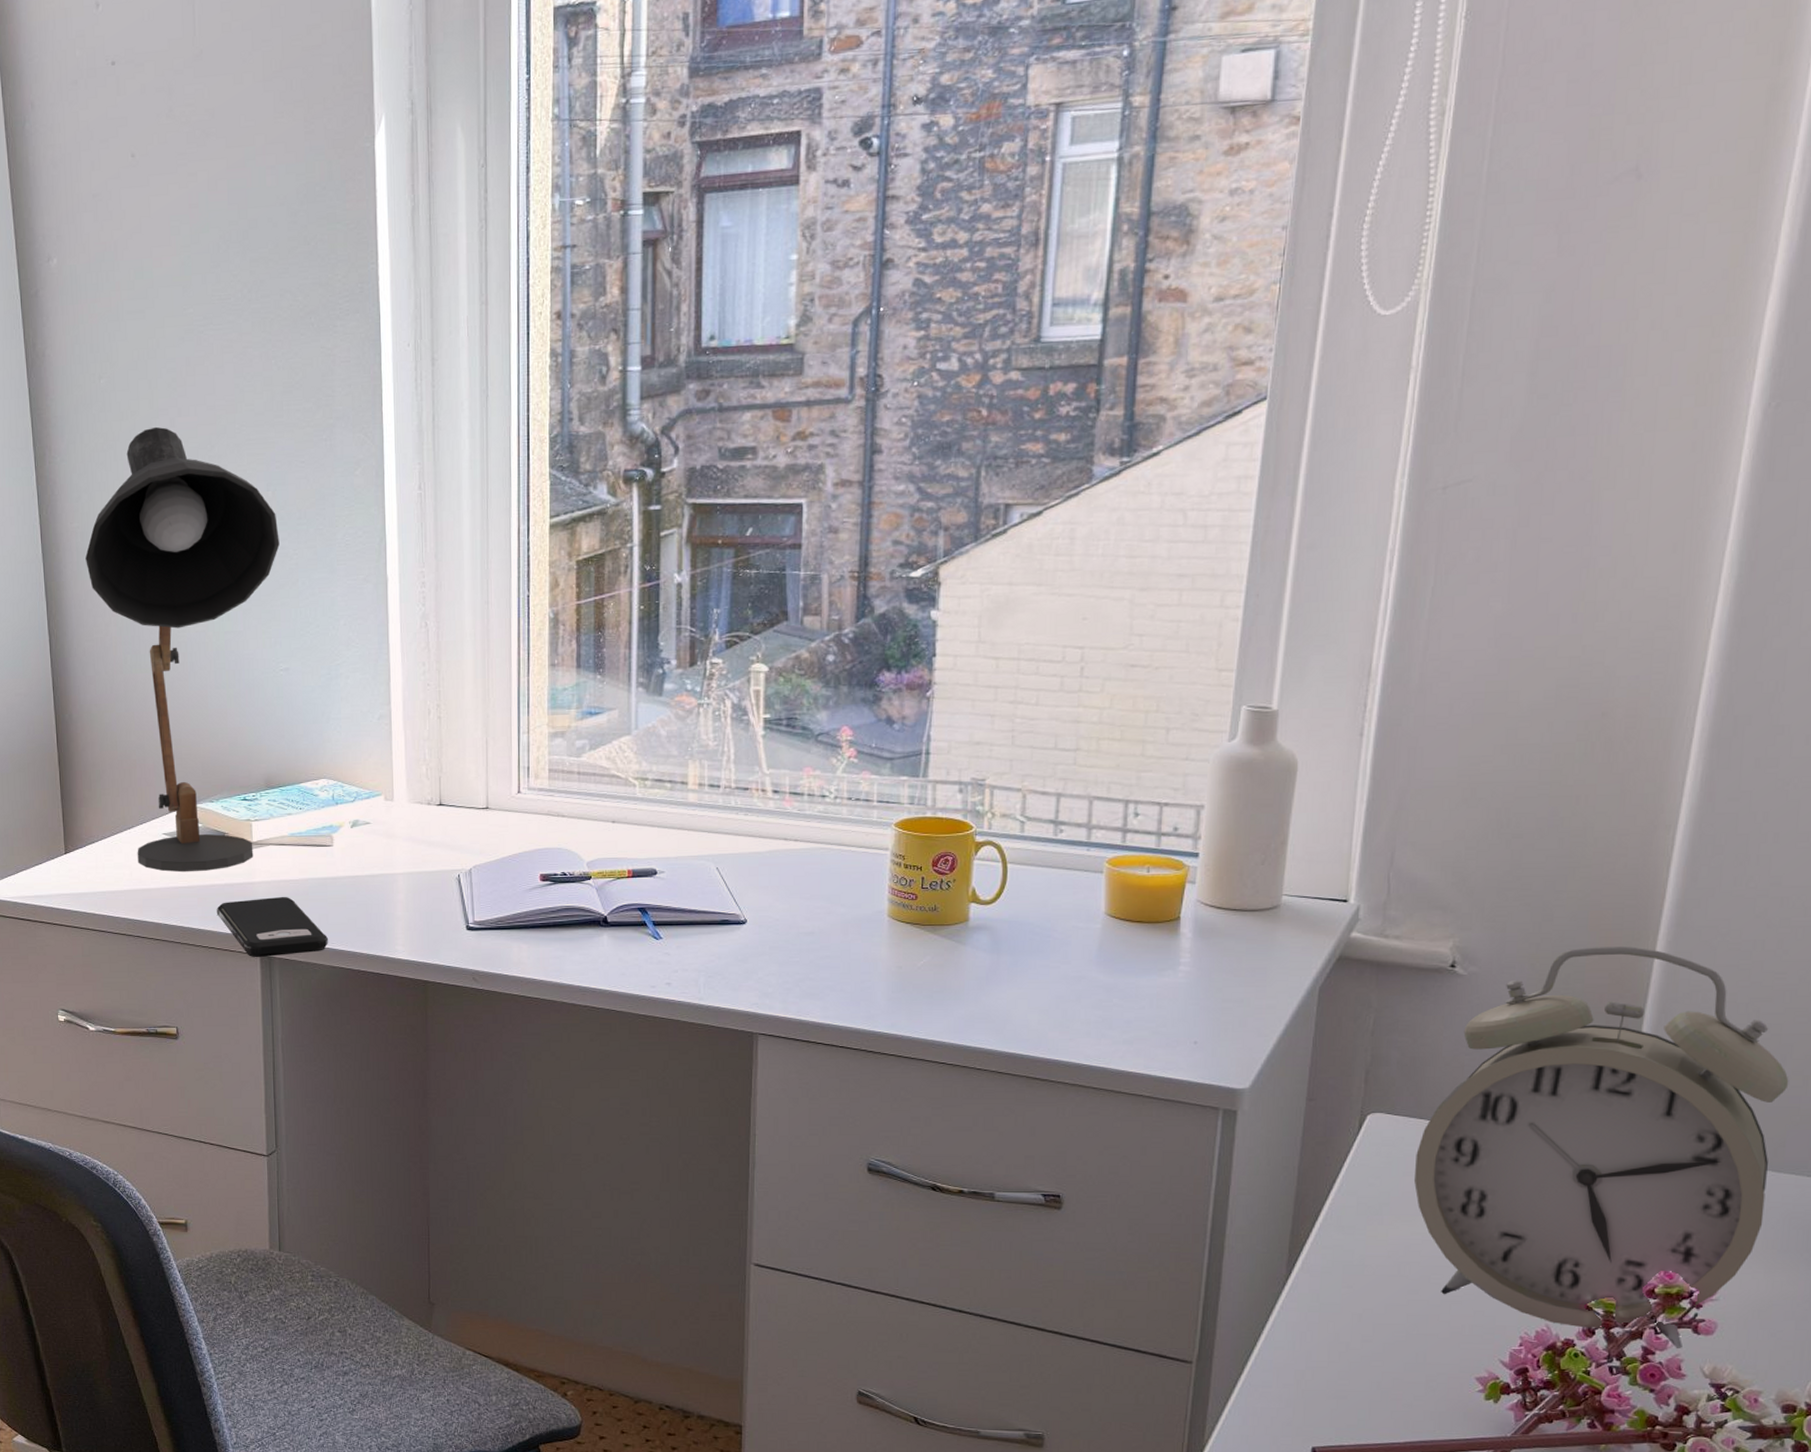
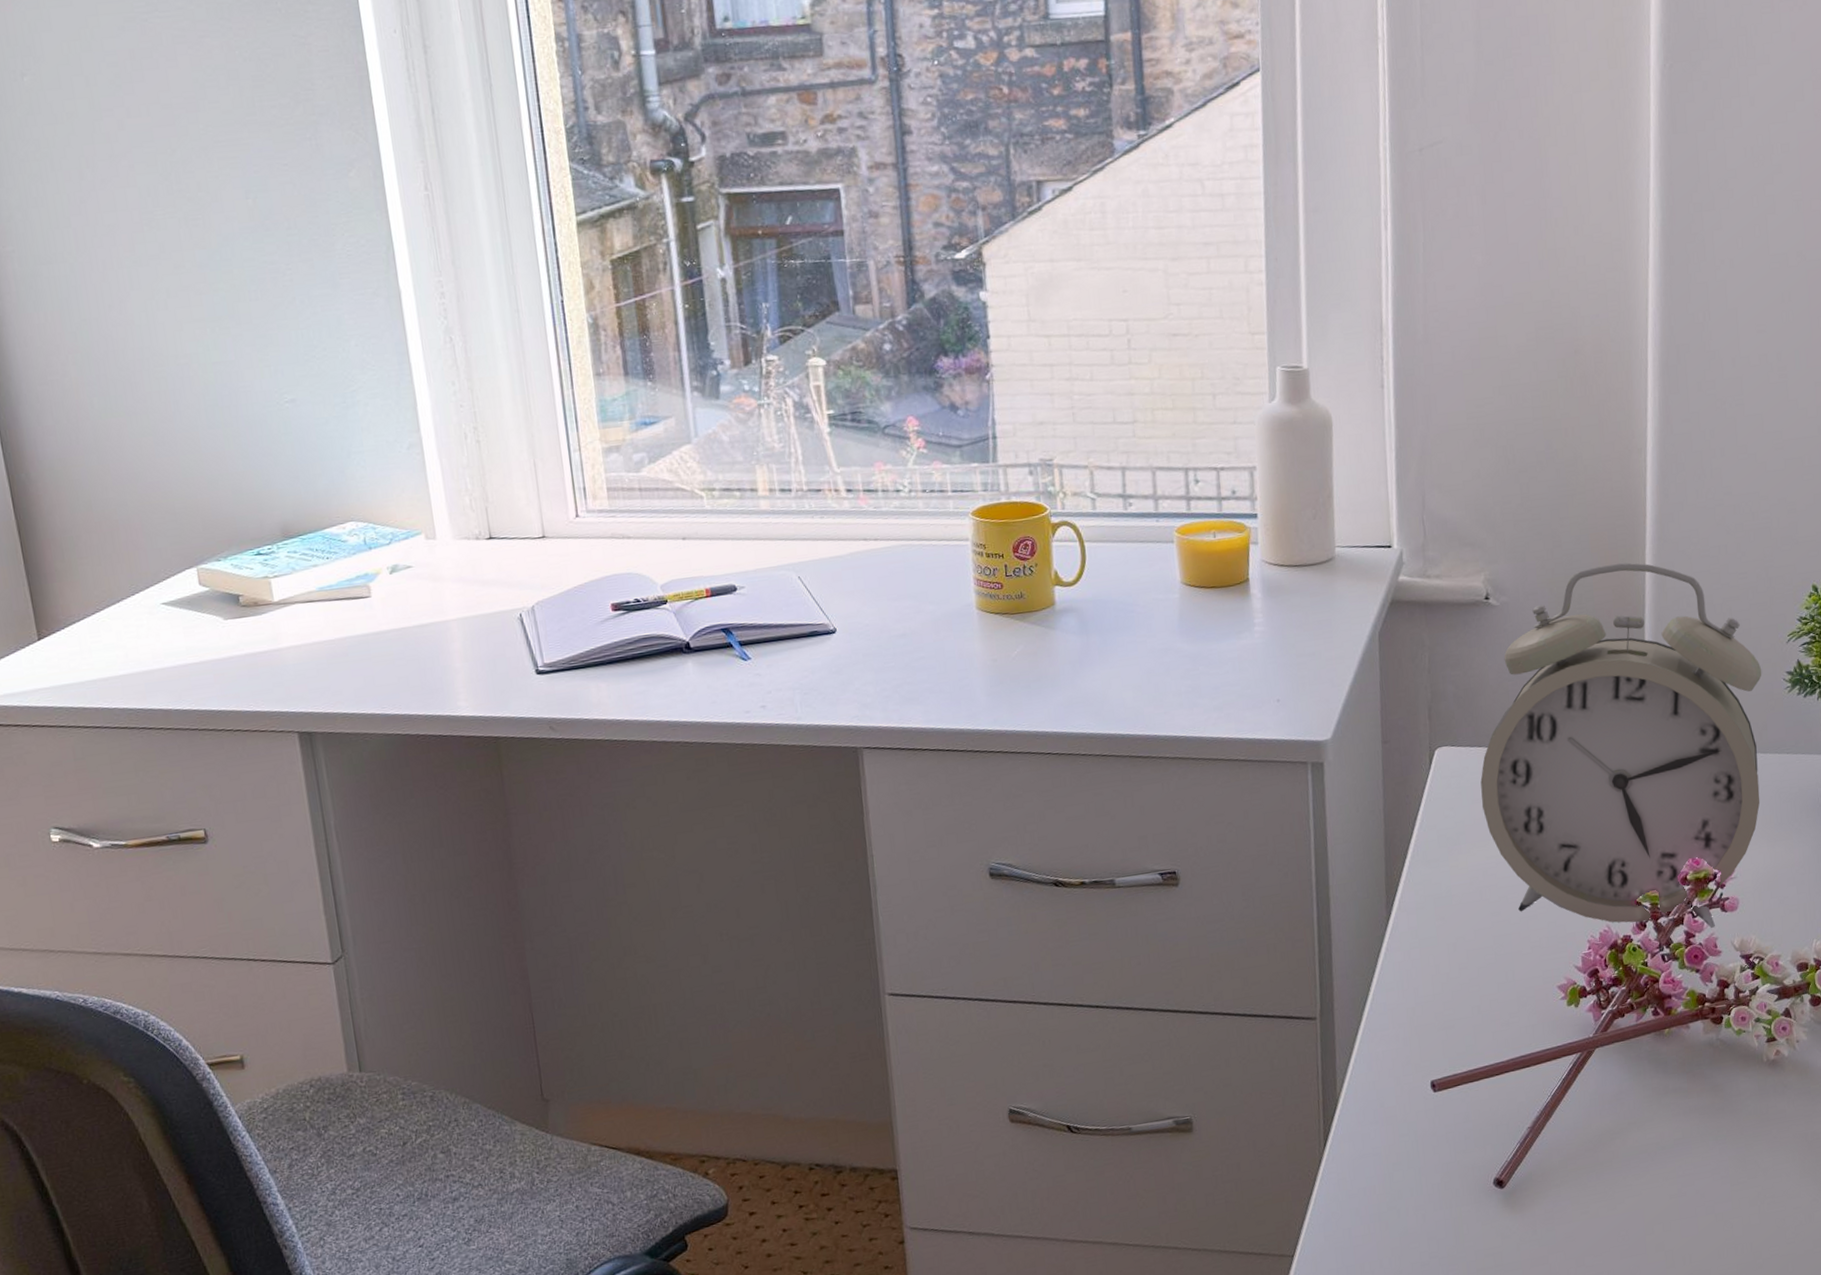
desk lamp: present [85,426,280,873] -> none [26,130,277,648]
phone: present [216,896,329,958] -> none [238,660,379,736]

